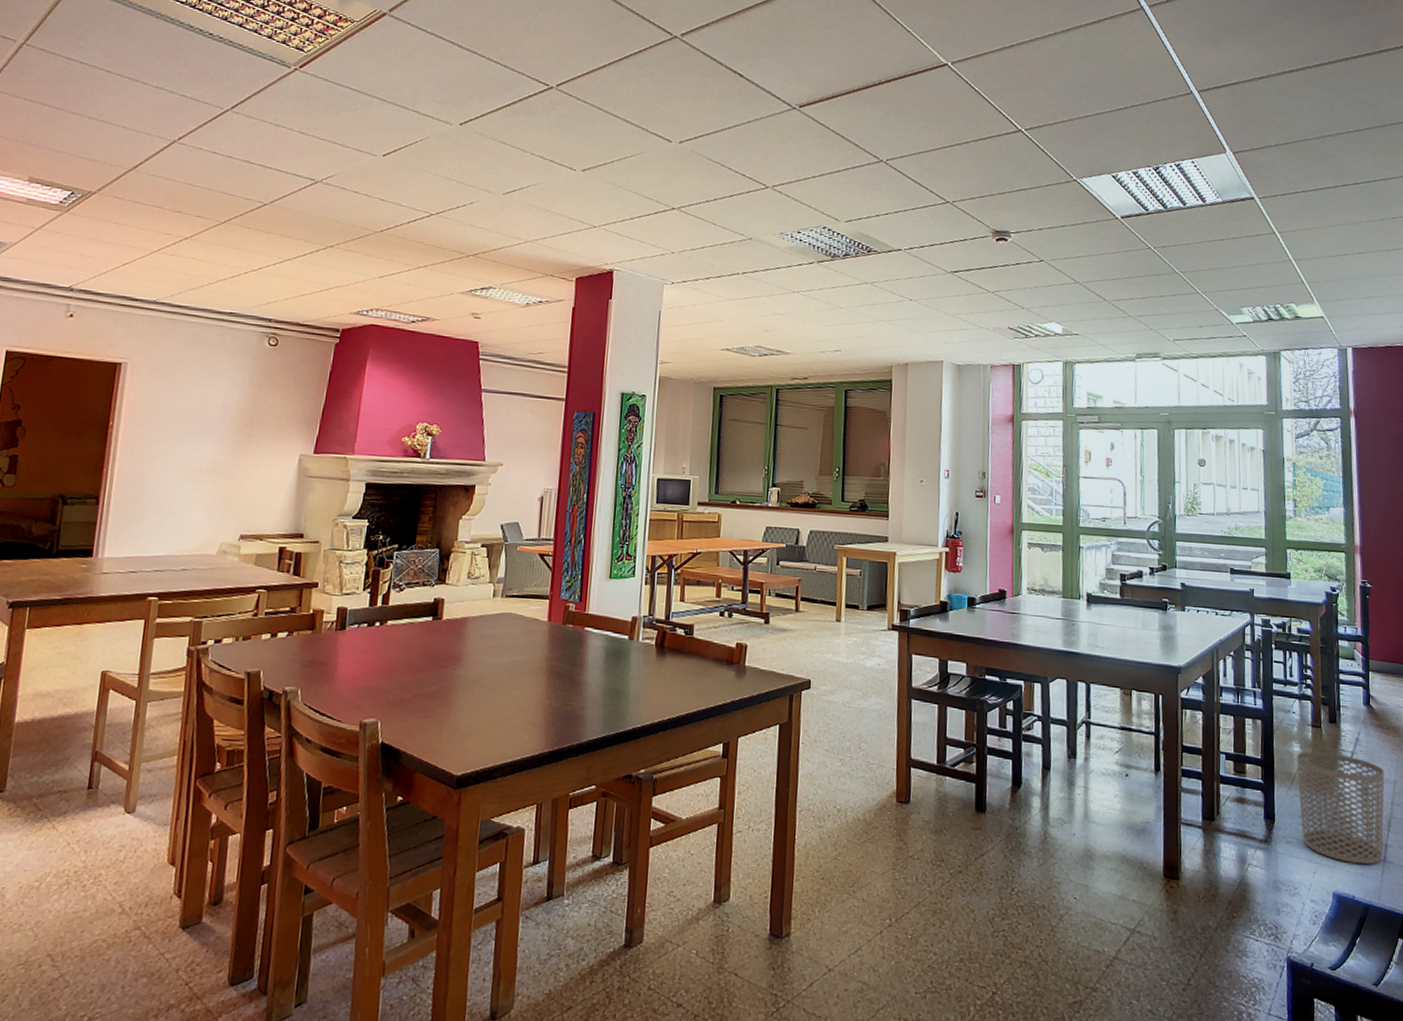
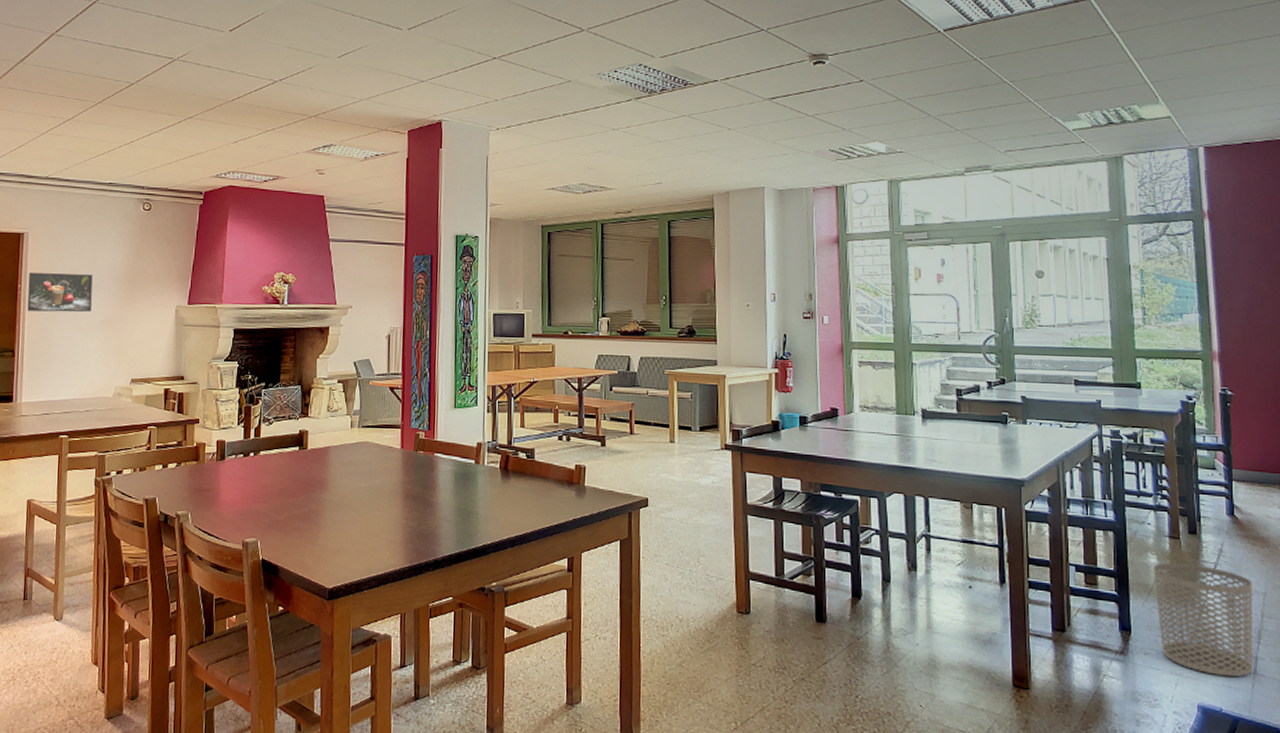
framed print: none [119,409,202,457] -> present [27,273,93,312]

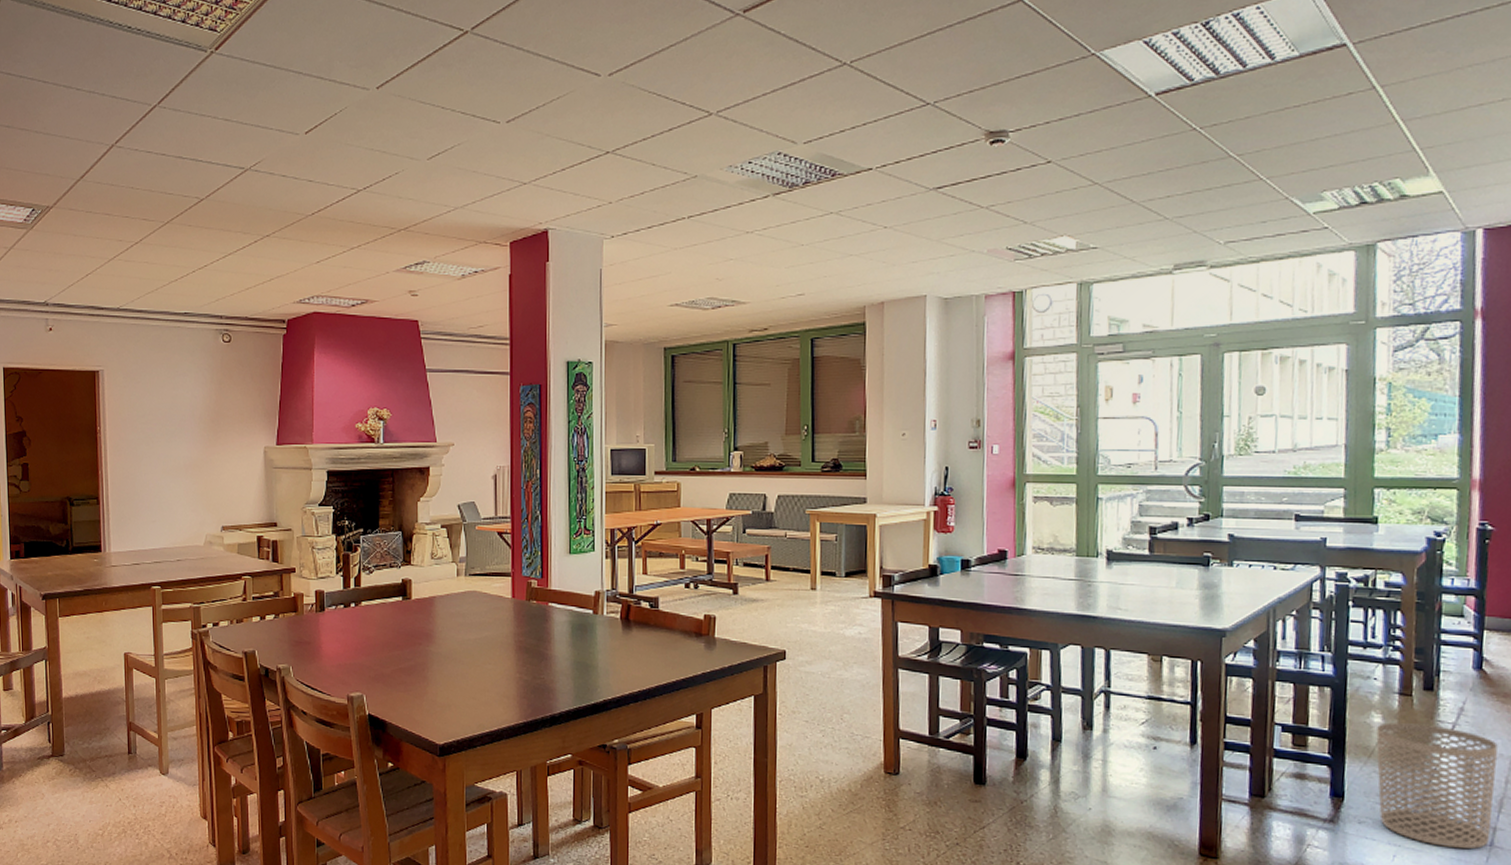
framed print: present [27,273,93,312] -> none [108,414,175,456]

